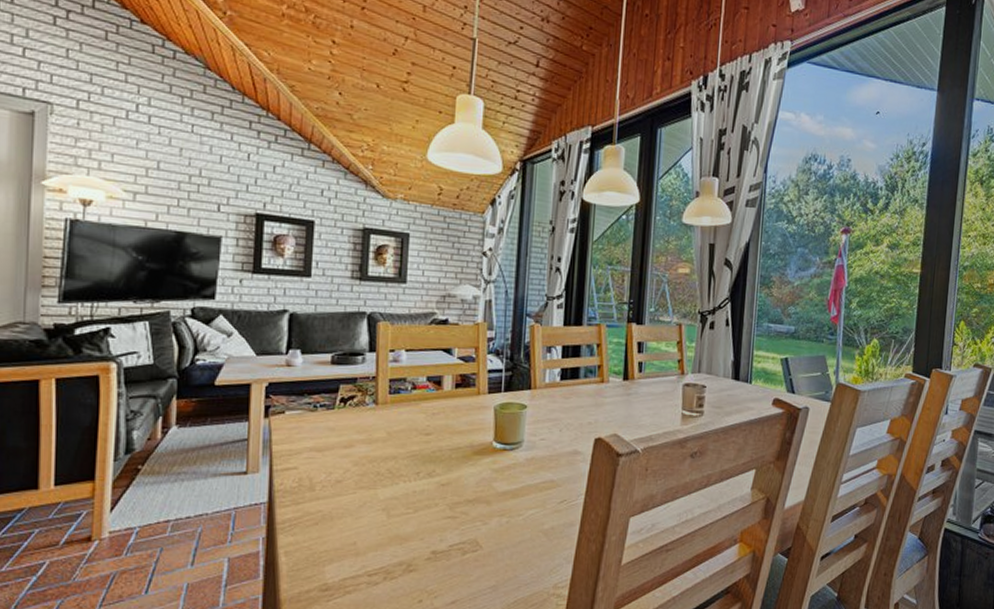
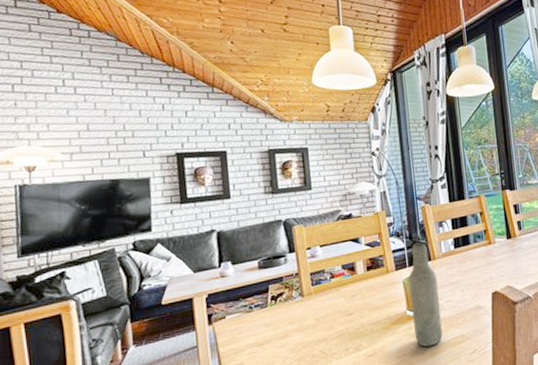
bottle: none [498,366,535,486] -> present [408,242,443,347]

